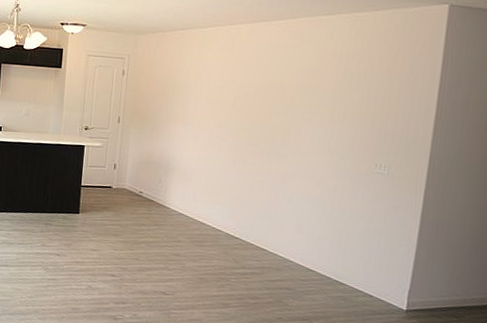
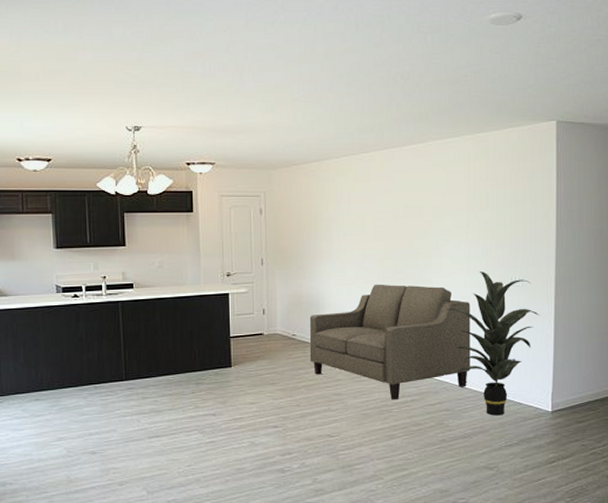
sofa: none [153,153,327,270] -> present [309,284,470,401]
indoor plant: none [298,154,404,305] -> present [446,271,540,416]

